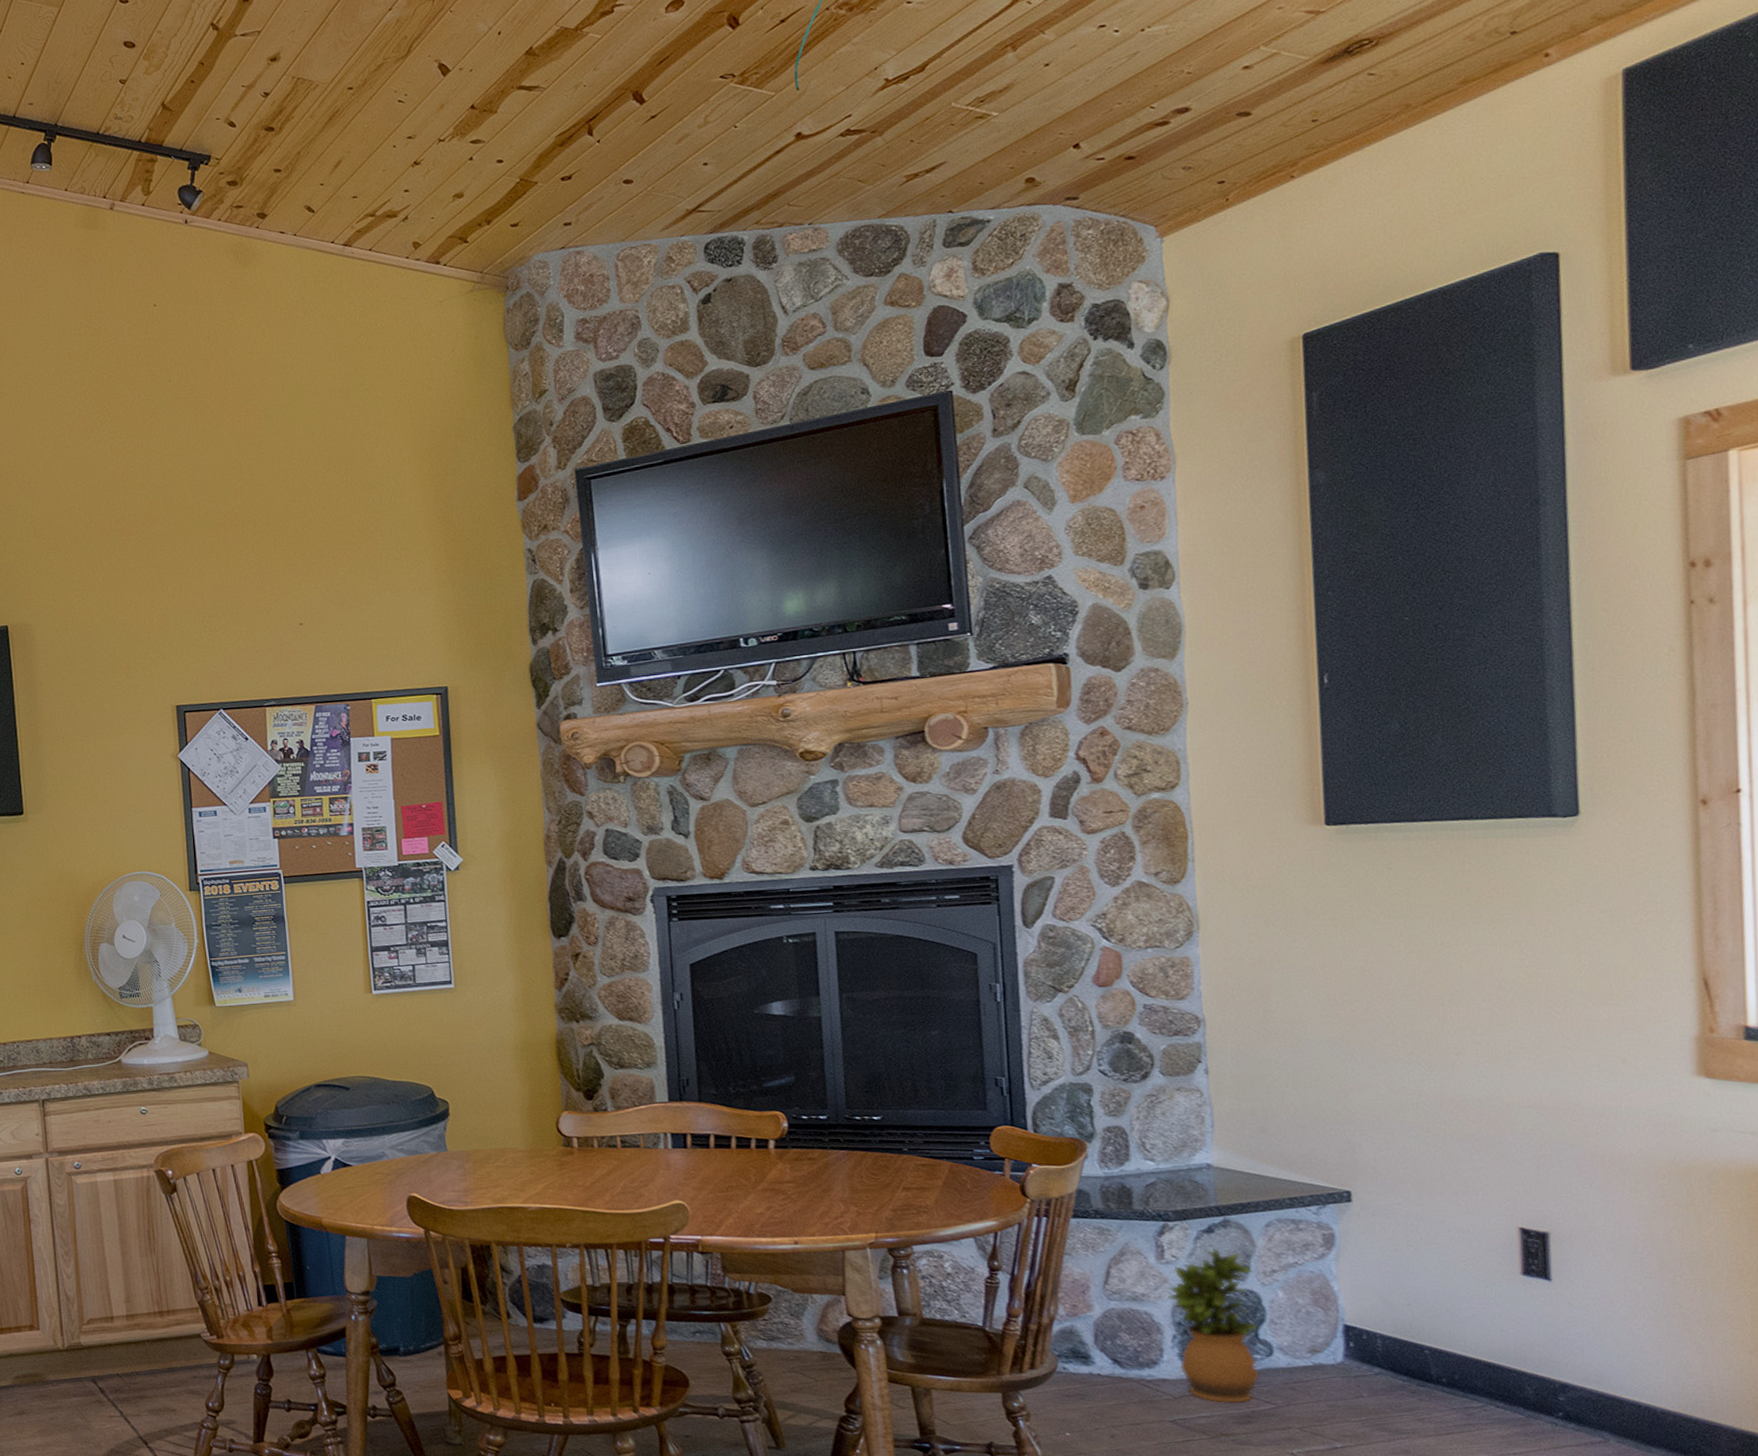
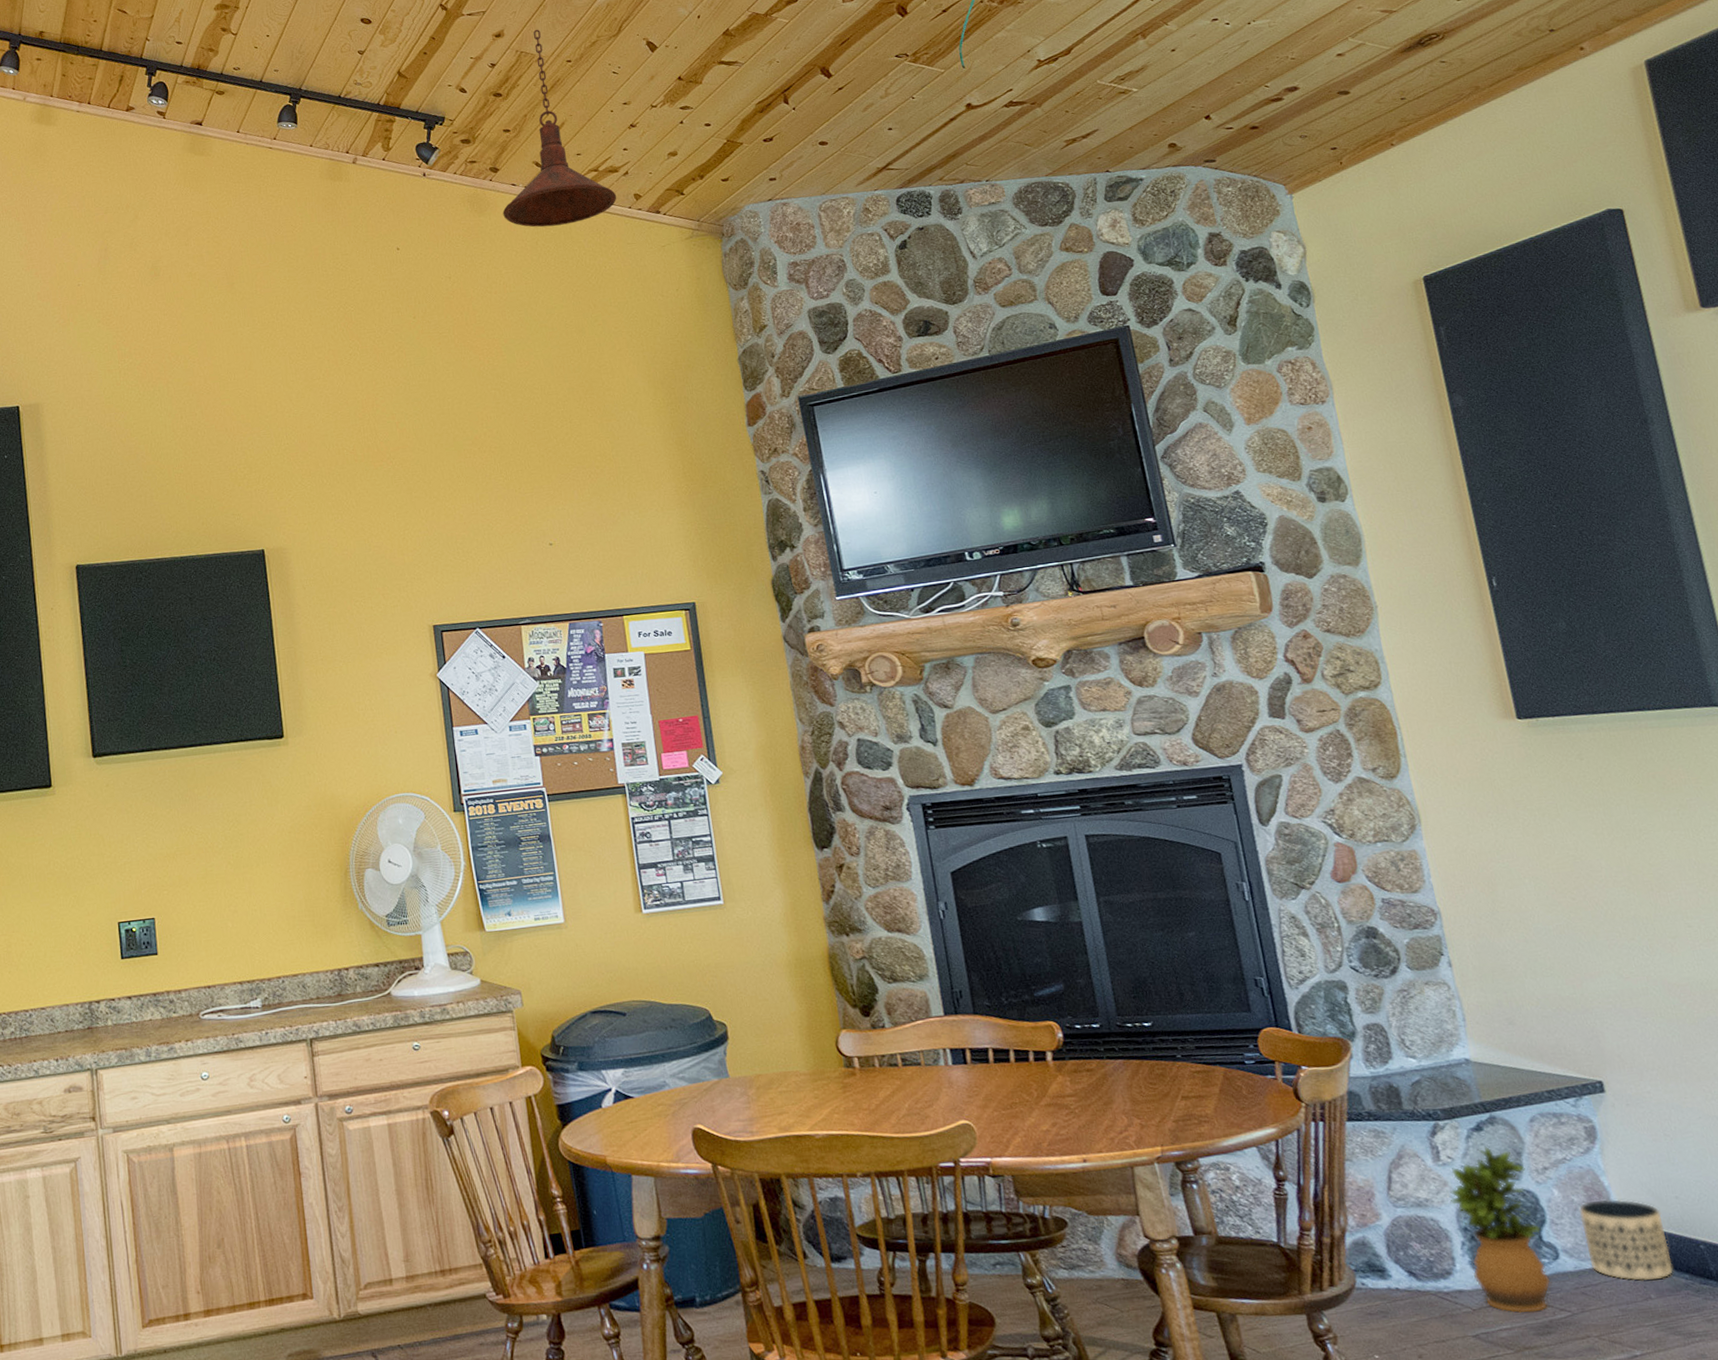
pendant light: none [268,51,394,281] -> present [502,29,617,228]
planter: none [1302,1303,1391,1380] -> present [1579,1199,1673,1281]

